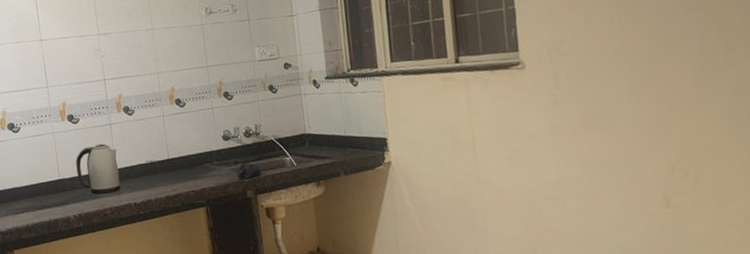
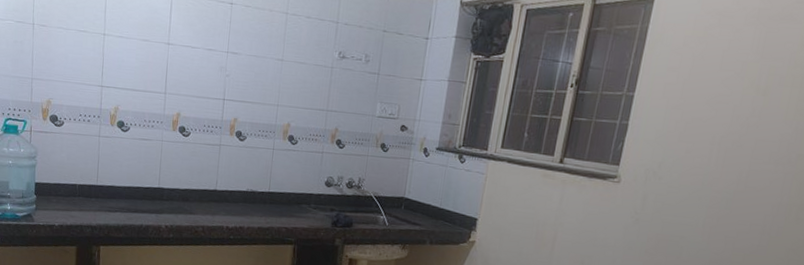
kettle: present [75,143,121,194] -> none [177,161,221,212]

